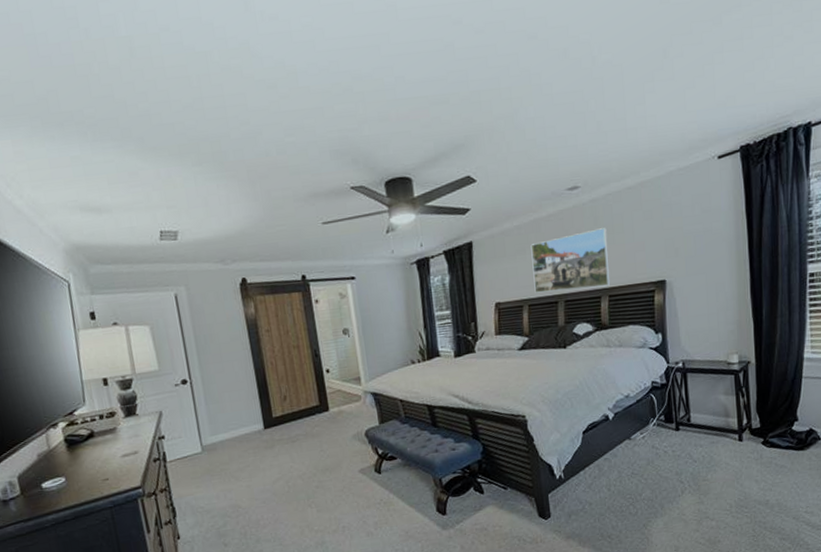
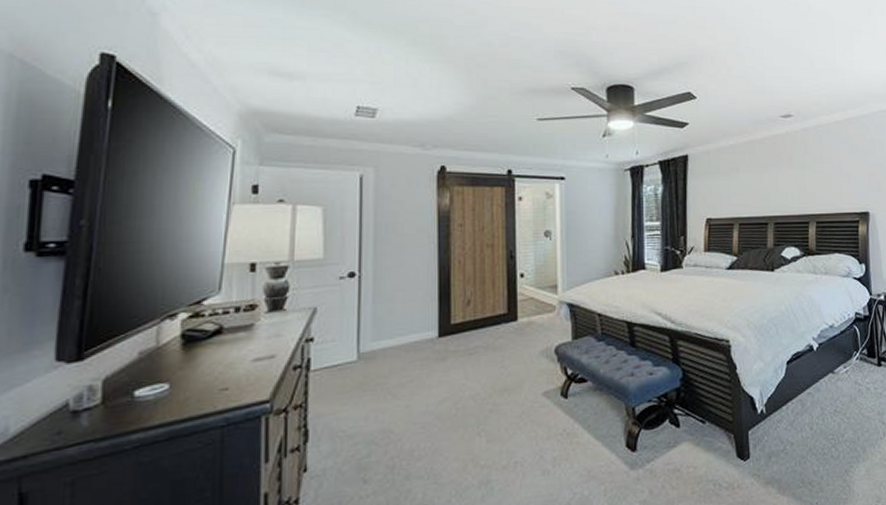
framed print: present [531,228,611,293] -> none [744,156,819,213]

